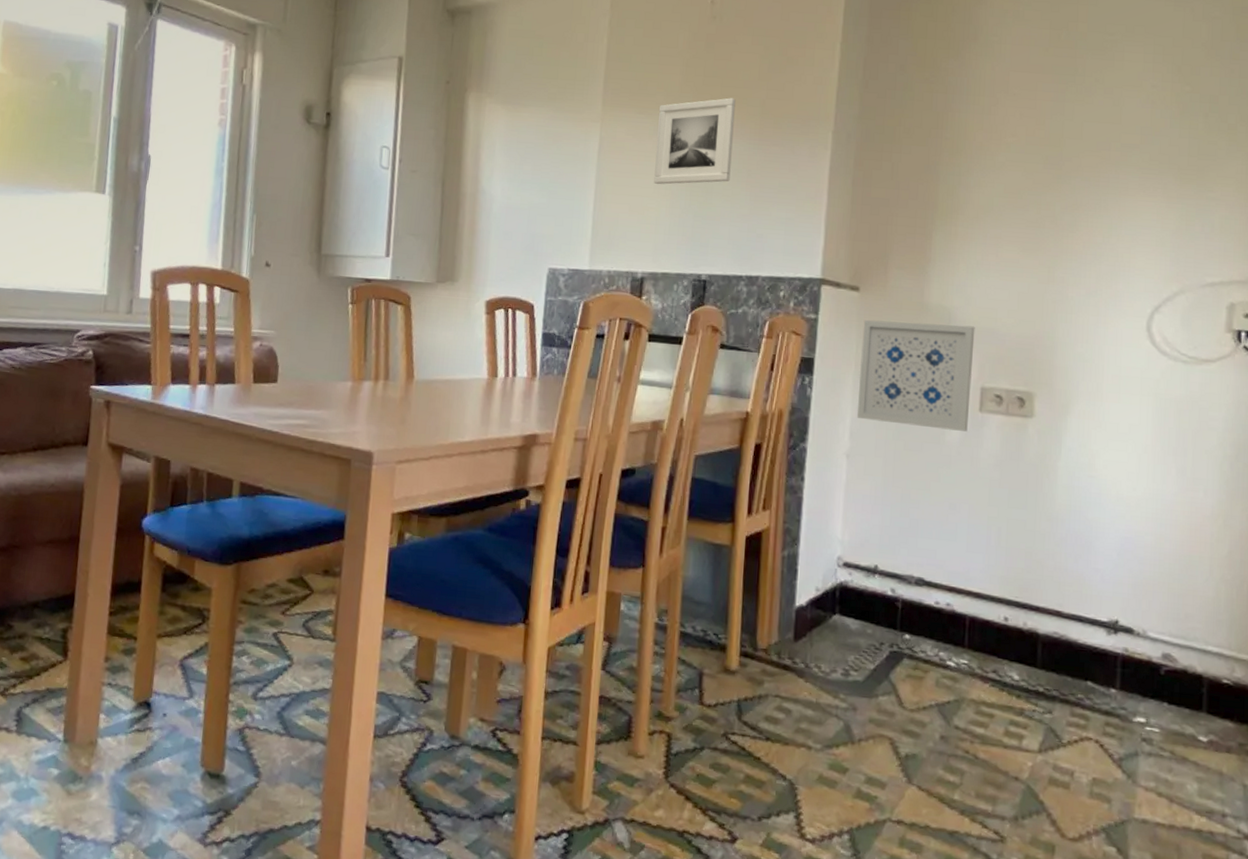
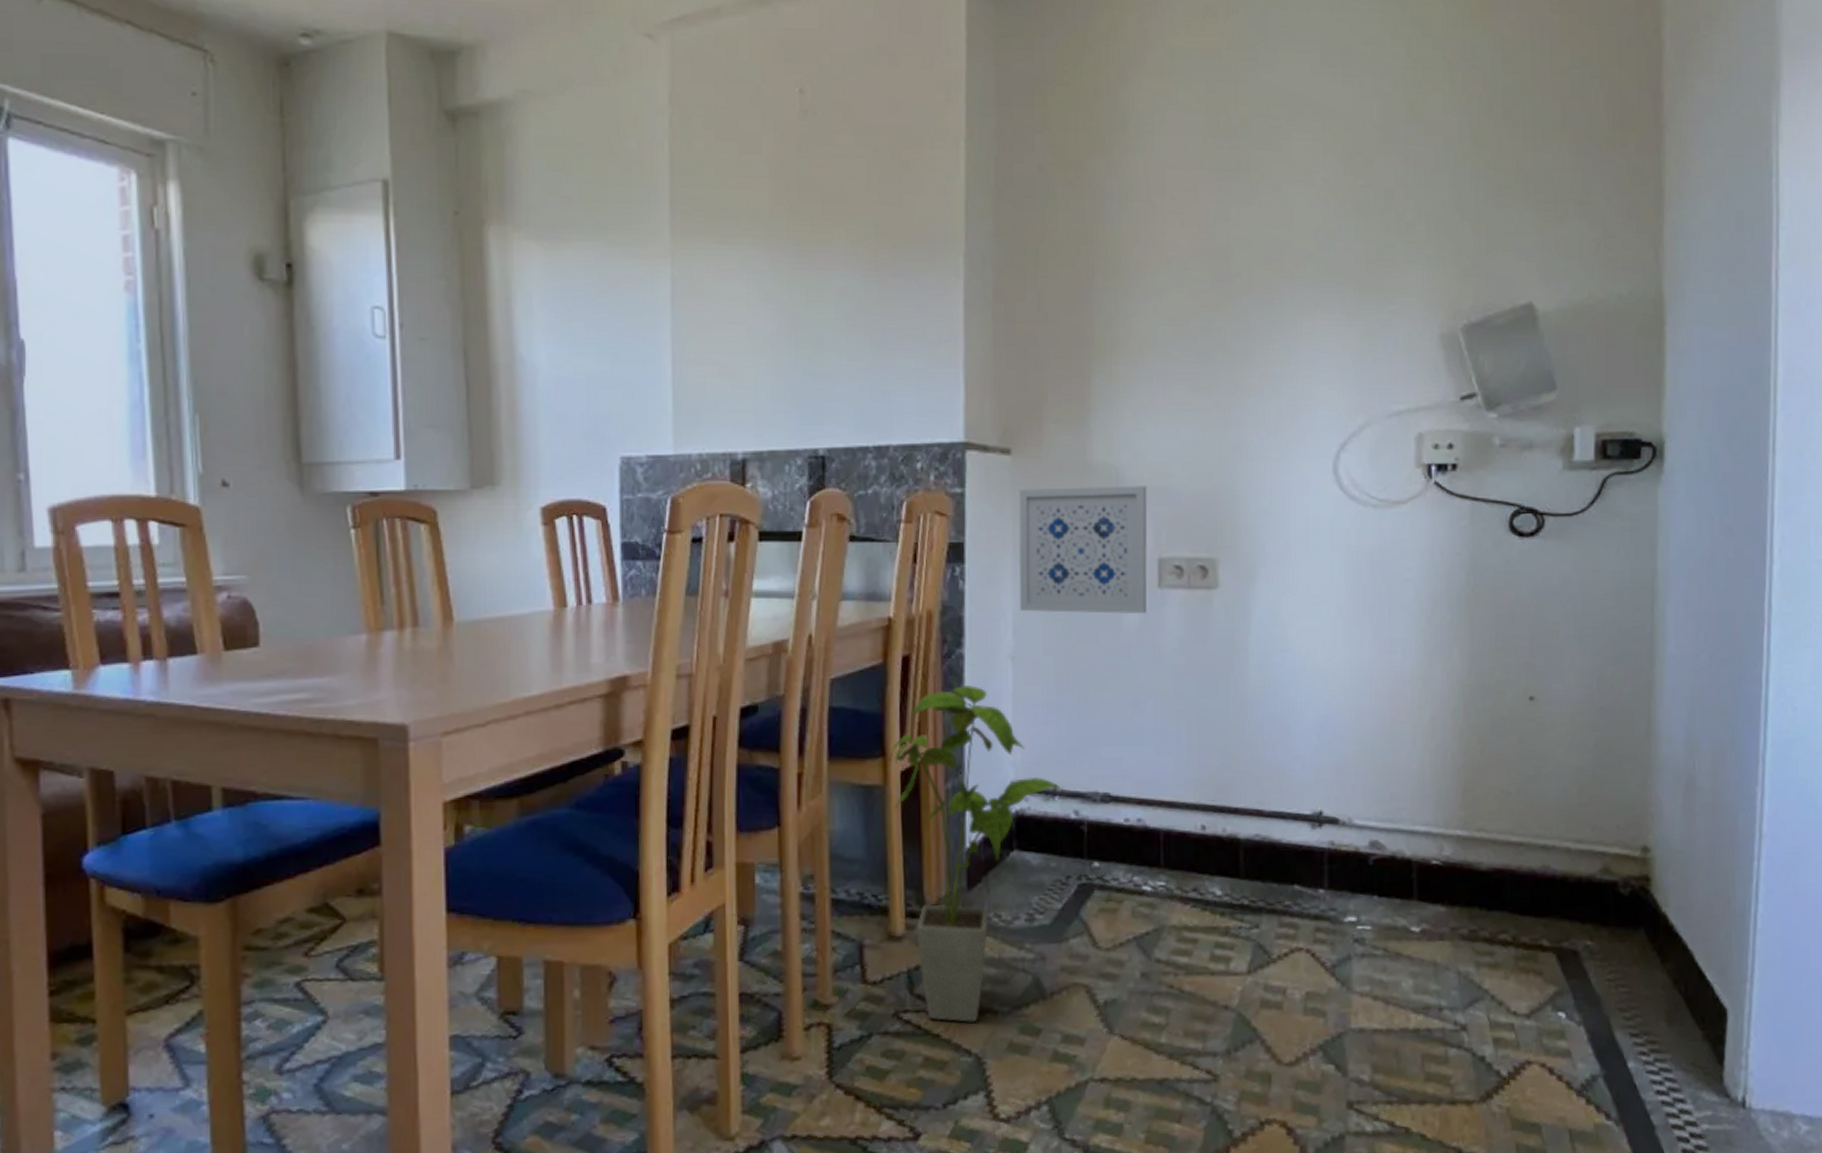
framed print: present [654,98,736,185] -> none [744,217,843,337]
house plant: none [737,473,886,753] -> present [889,685,1067,1022]

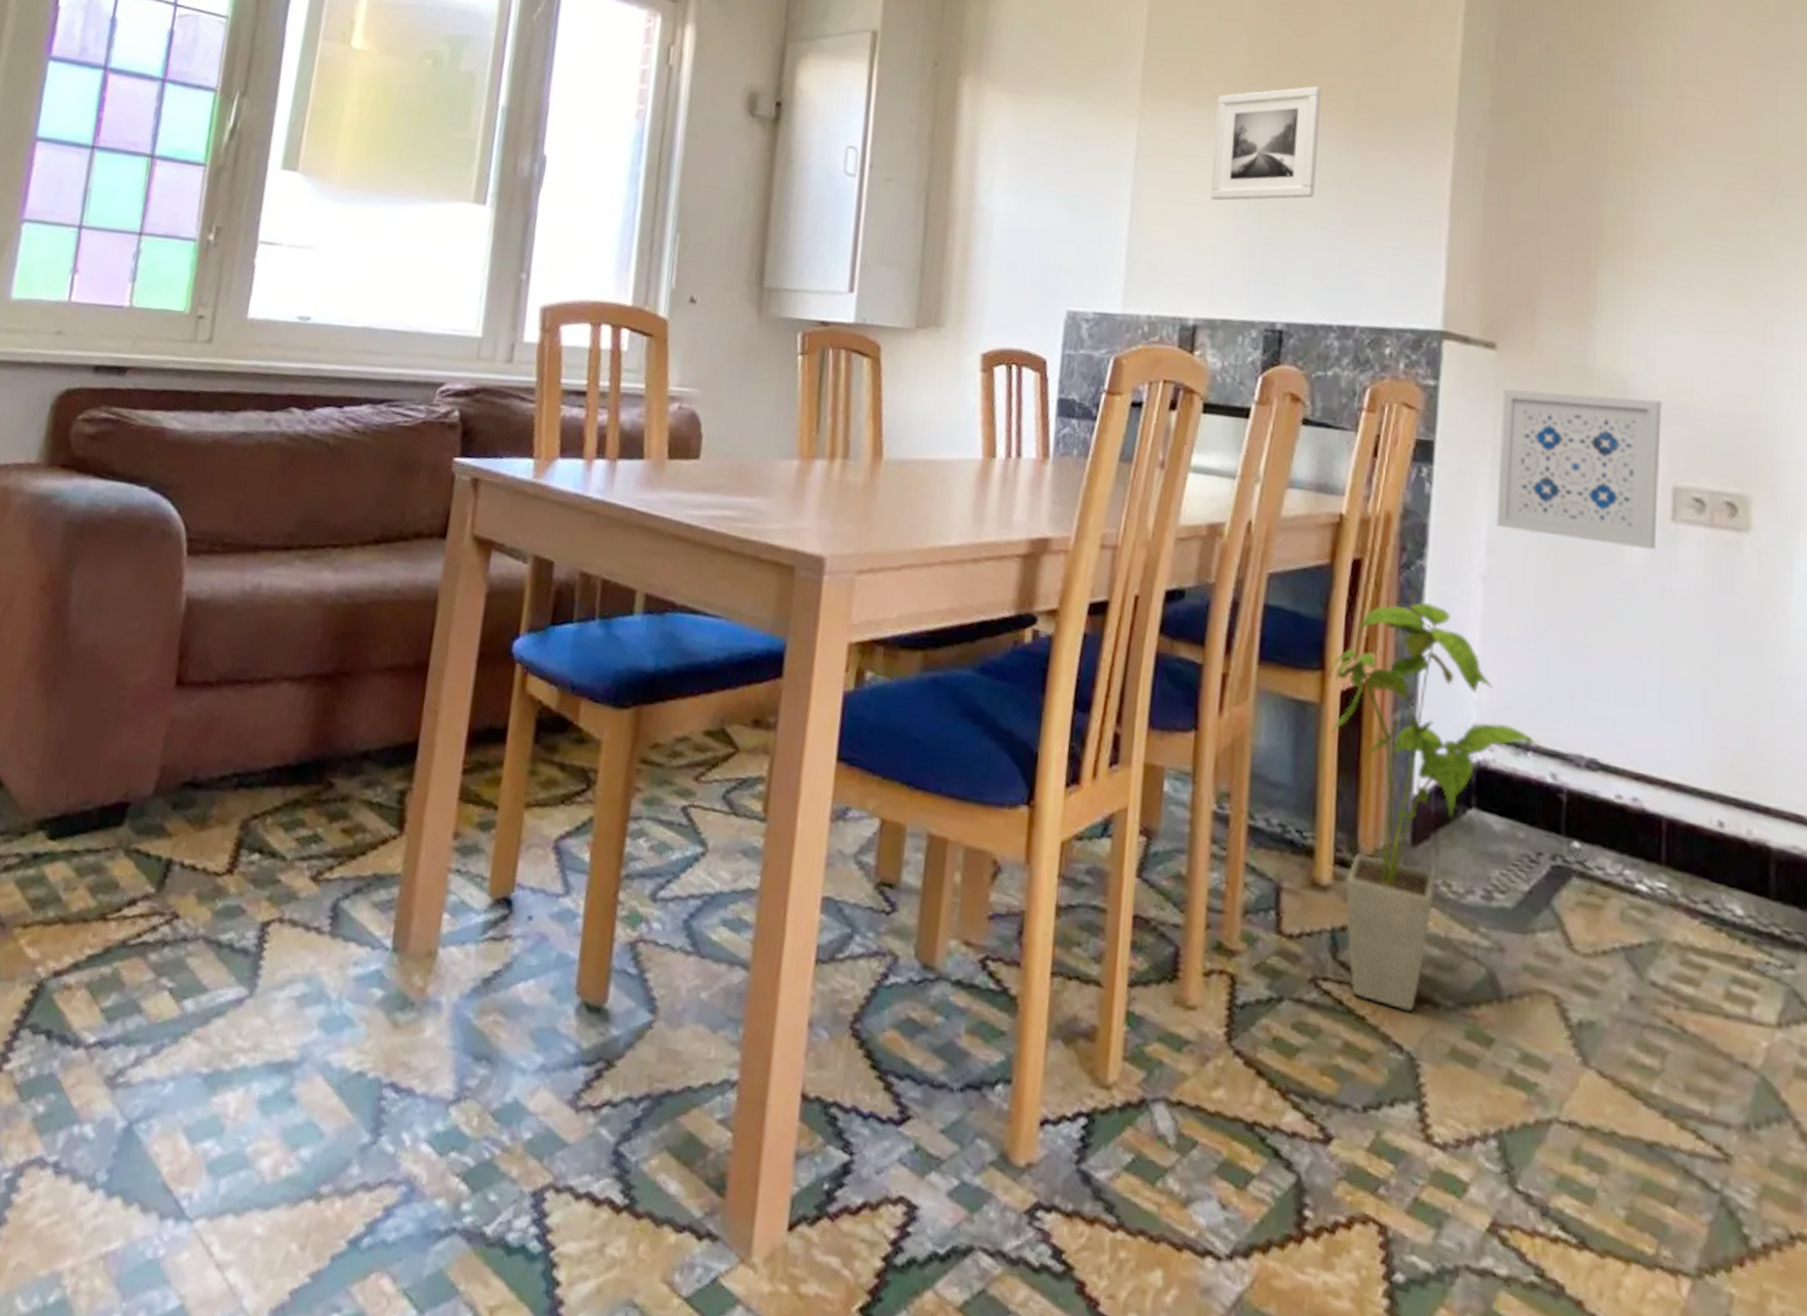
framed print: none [744,217,843,337] -> present [1210,86,1321,201]

